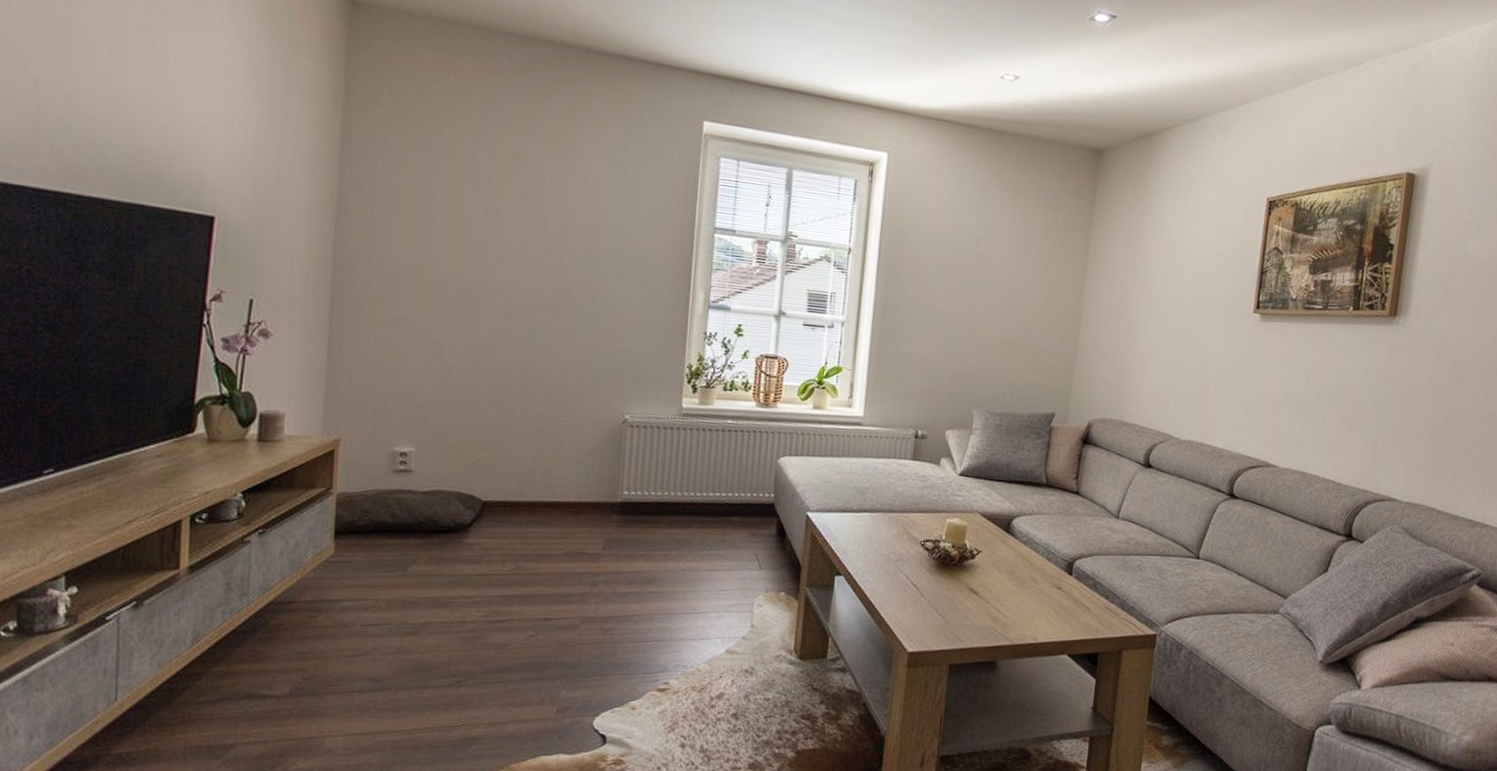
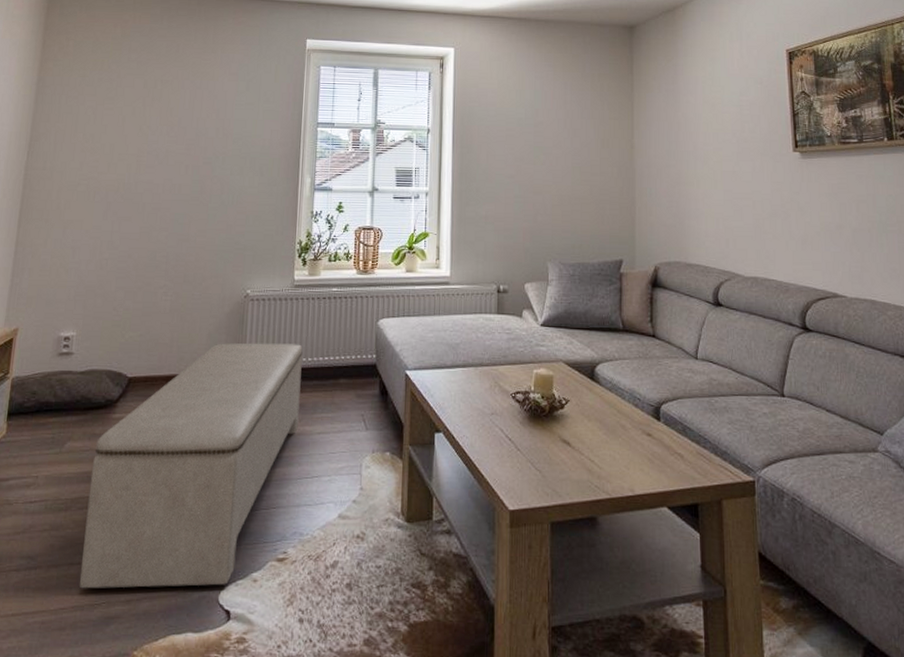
bench: none [434,471,691,712] -> present [79,343,303,589]

